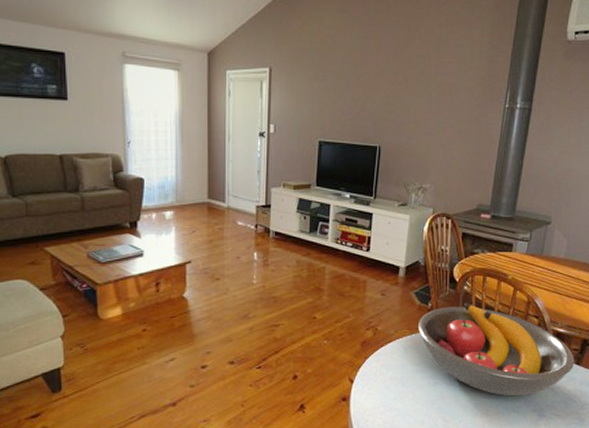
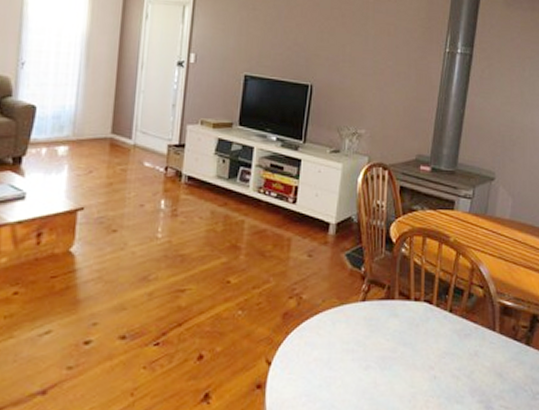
fruit bowl: present [419,302,575,396] -> none [349,268,524,384]

